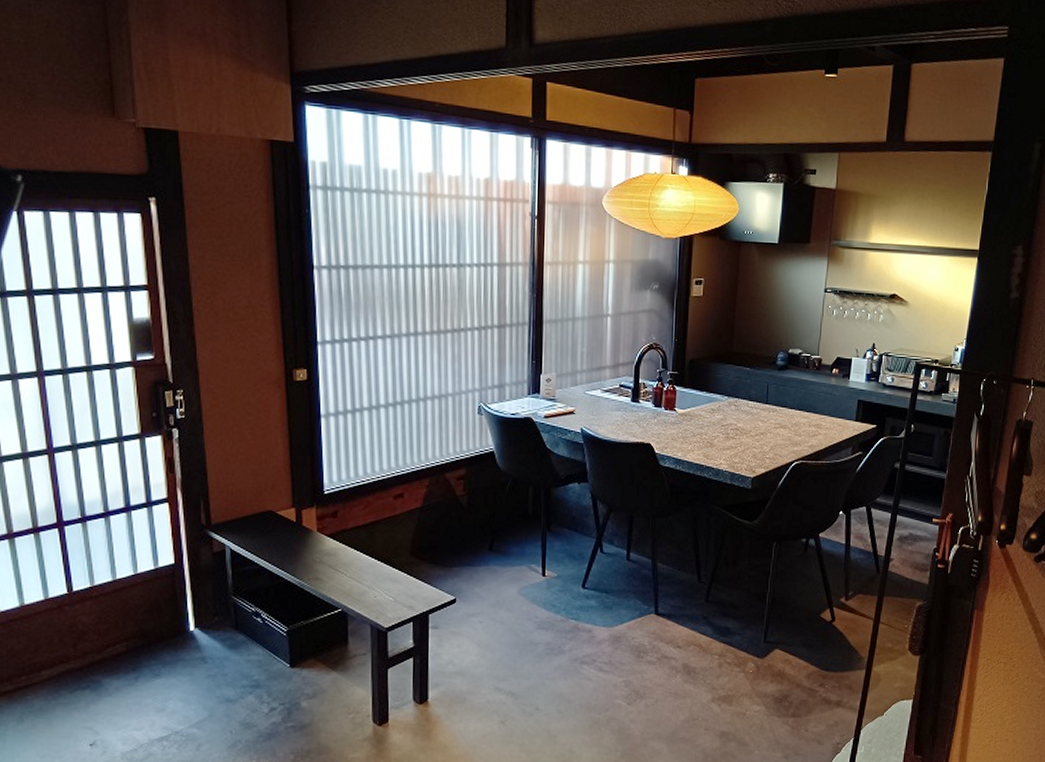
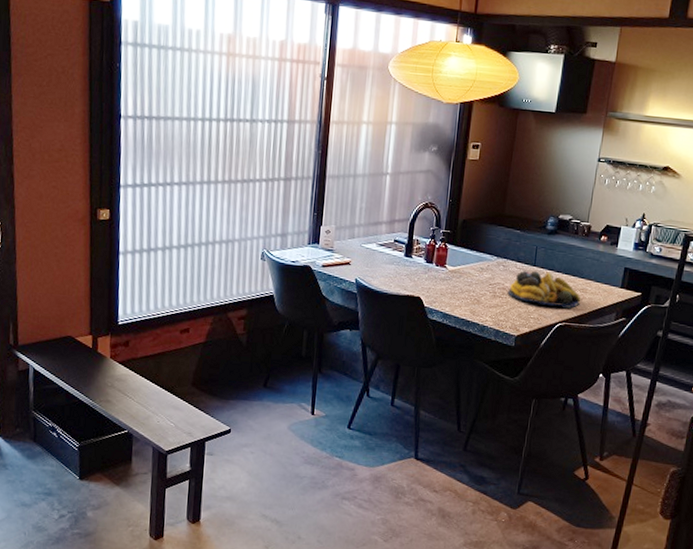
fruit bowl: none [740,408,816,445] -> present [507,270,581,308]

